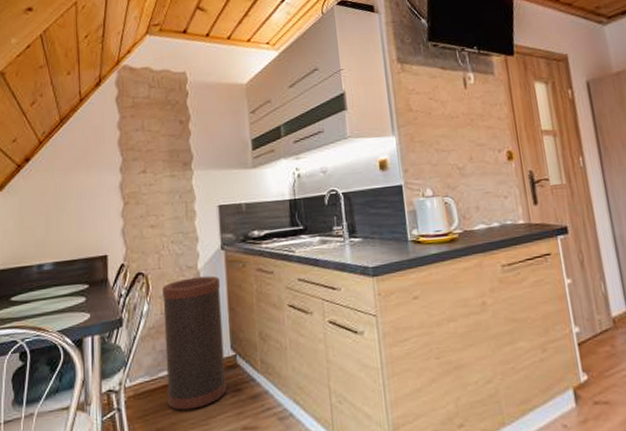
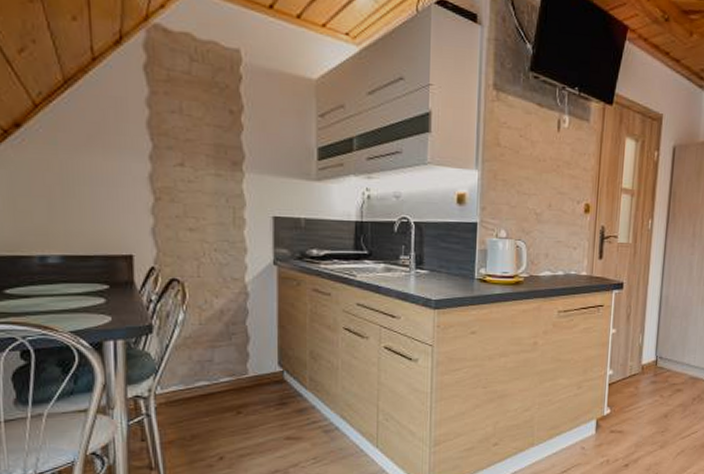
trash can: present [162,275,226,411] -> none [202,290,271,419]

